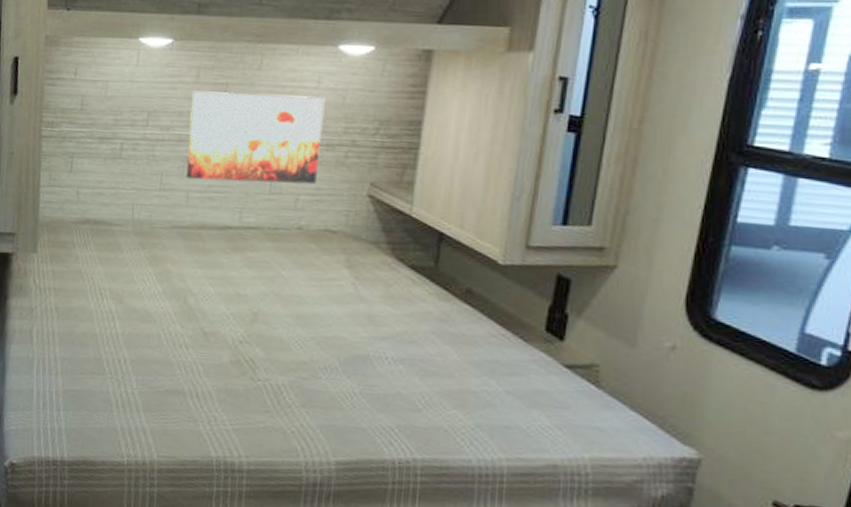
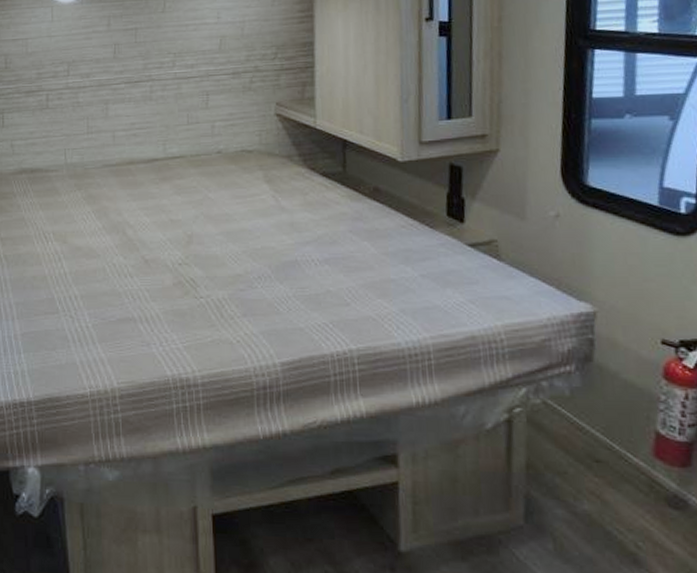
wall art: present [185,90,325,185] -> none [106,30,228,120]

